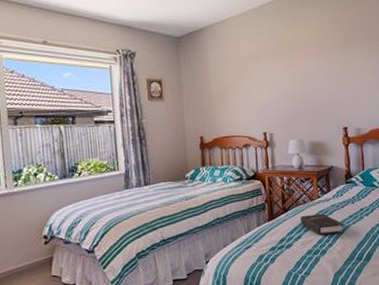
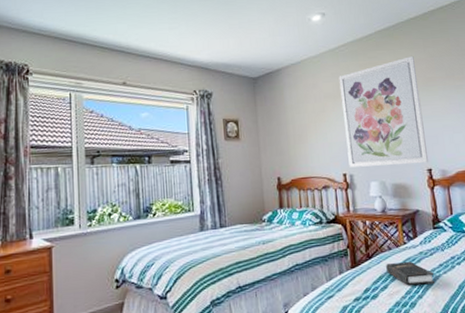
wall art: none [262,16,345,127] -> present [338,56,429,168]

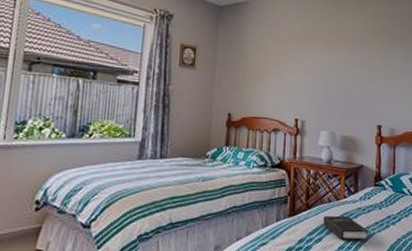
wall art: present [338,56,429,168] -> none [302,10,381,119]

